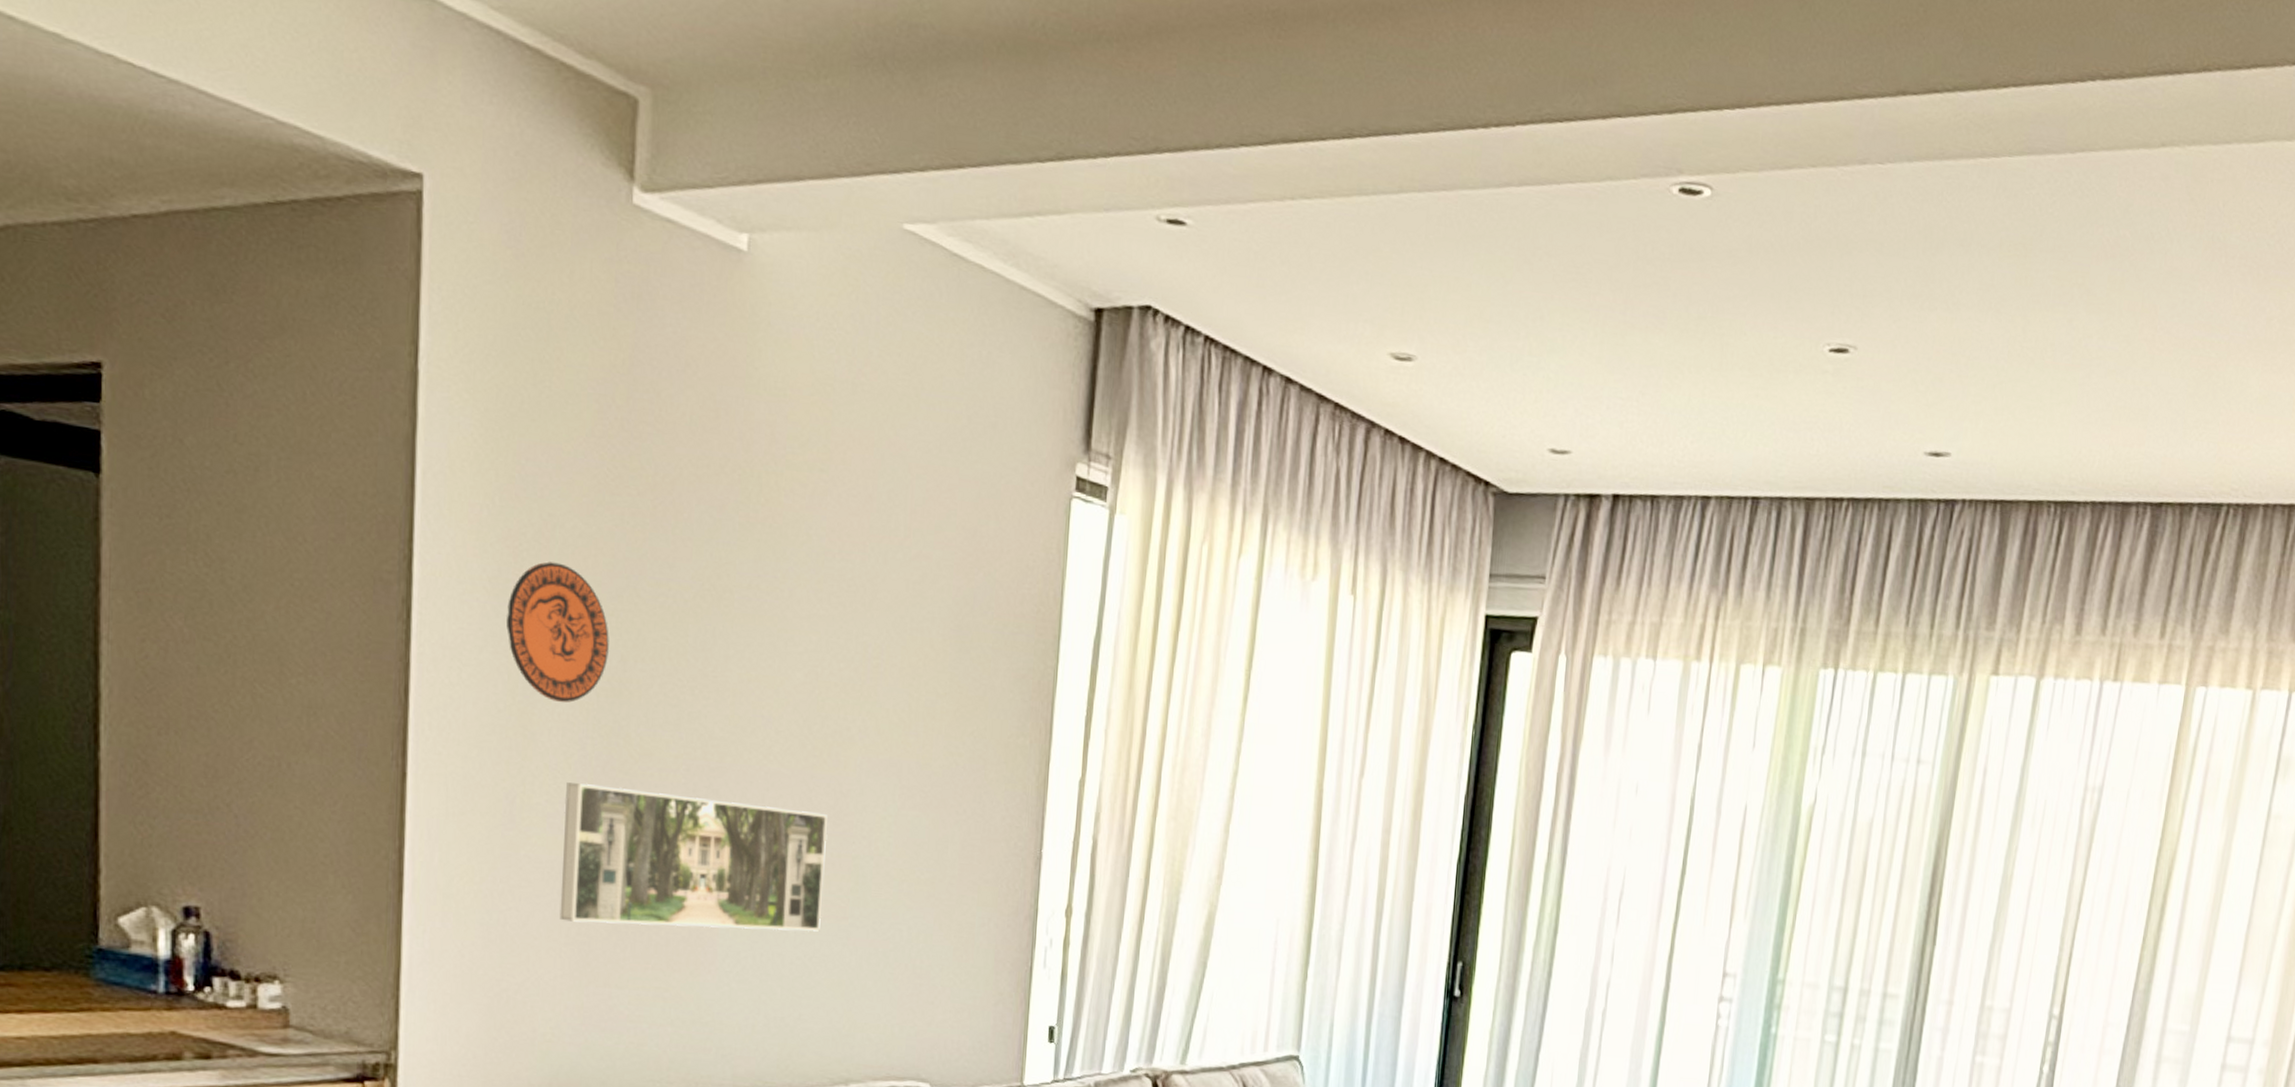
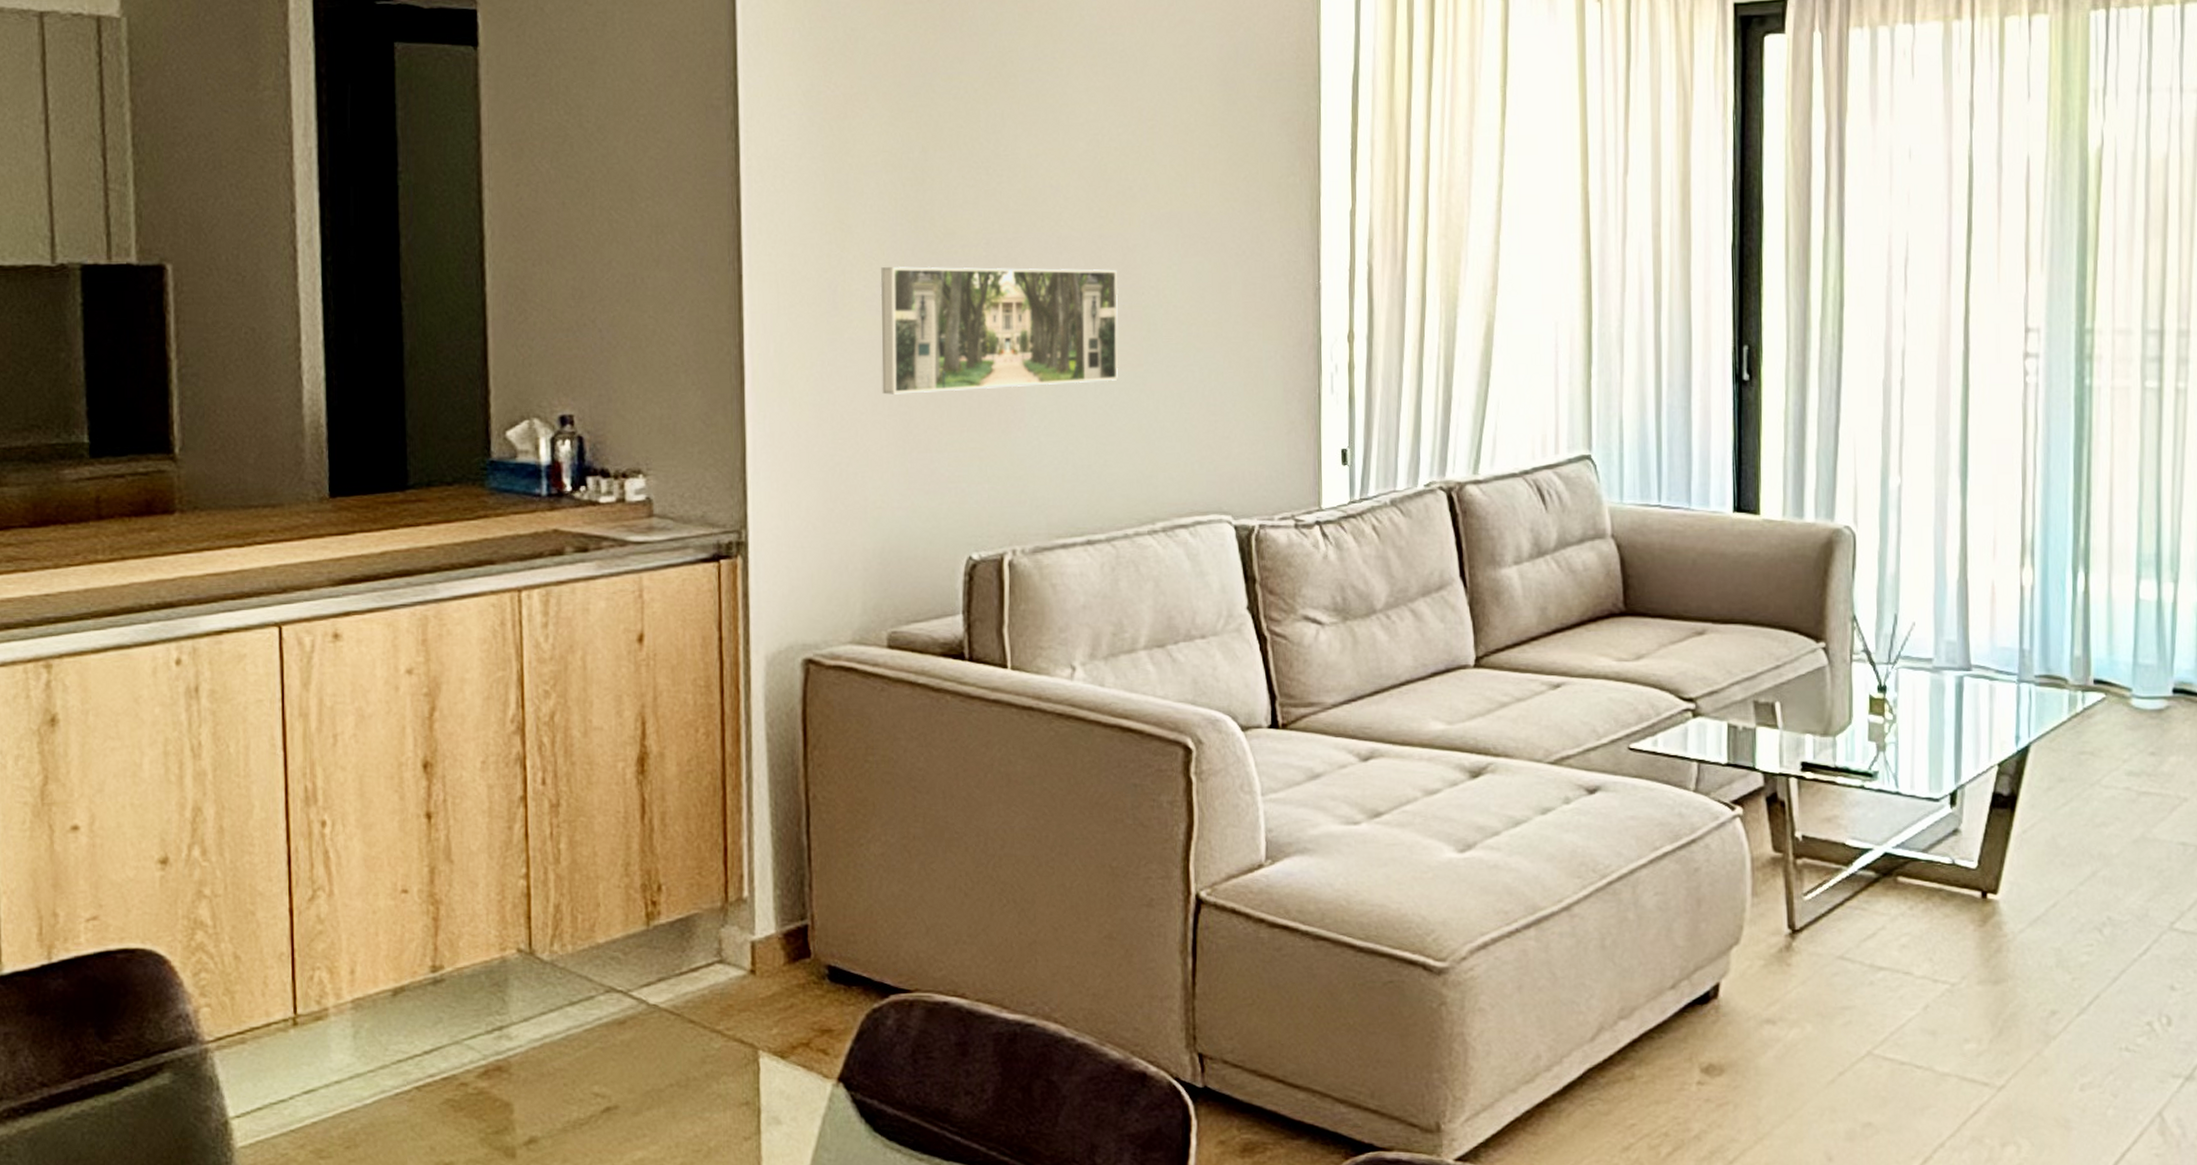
decorative plate: present [506,561,609,703] -> none [821,71,911,196]

